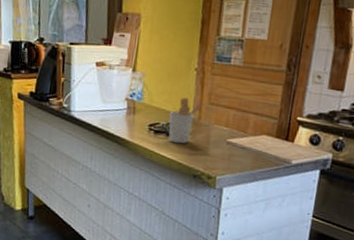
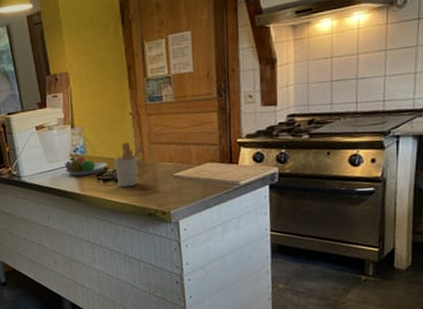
fruit bowl: none [118,101,163,123] -> present [64,156,108,176]

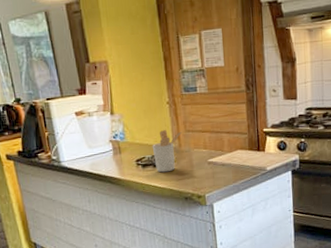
fruit bowl: present [64,156,108,176] -> none [104,142,146,162]

